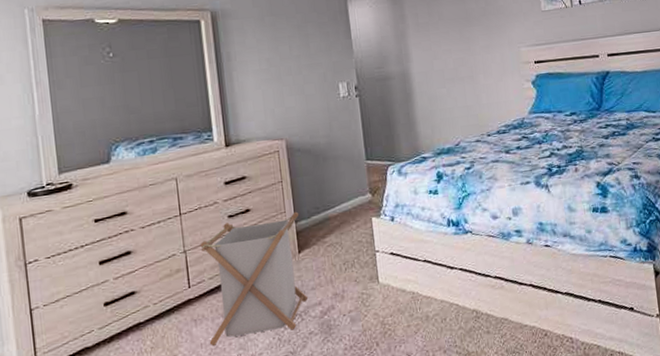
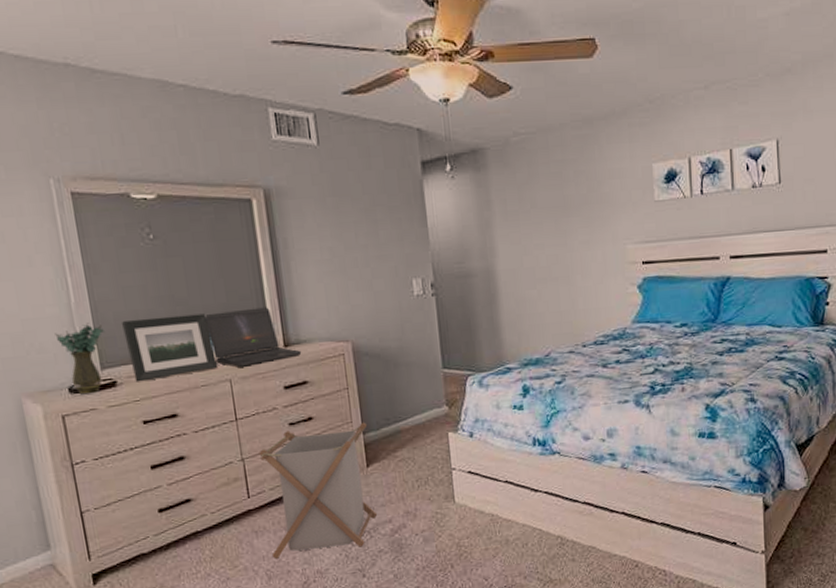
vase: none [18,132,64,198] -> present [55,323,104,395]
picture frame: none [80,120,166,184] -> present [122,313,219,382]
laptop computer: none [155,112,241,168] -> present [205,307,302,369]

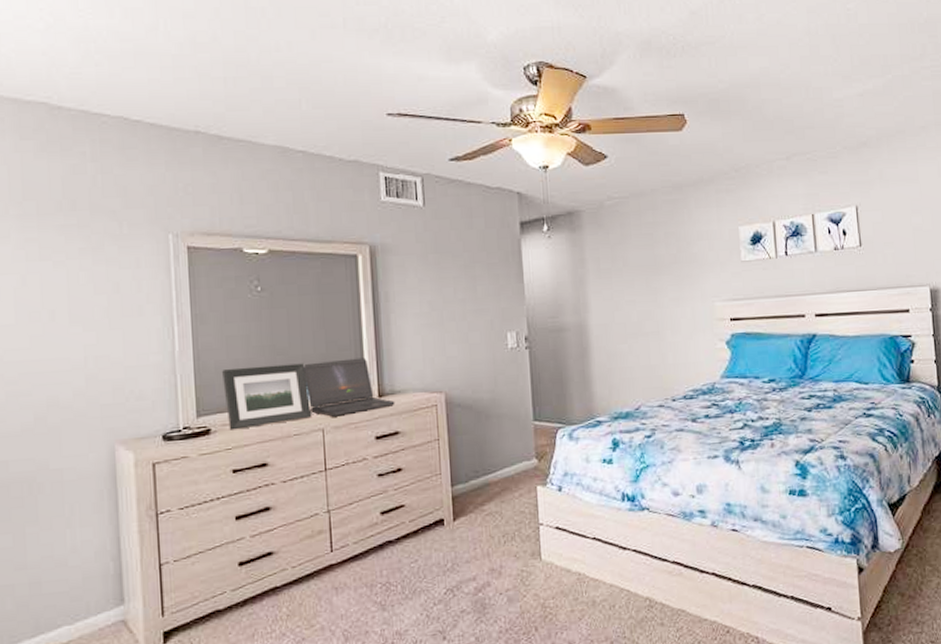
vase: present [55,323,104,395] -> none [156,371,204,442]
laundry basket: present [259,422,378,559] -> none [345,474,462,618]

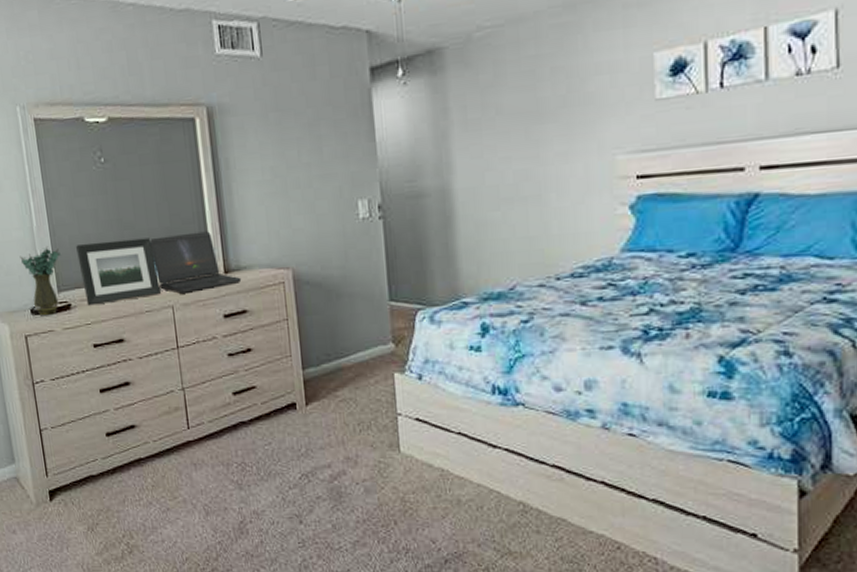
vase: none [156,371,204,442] -> present [20,246,61,316]

